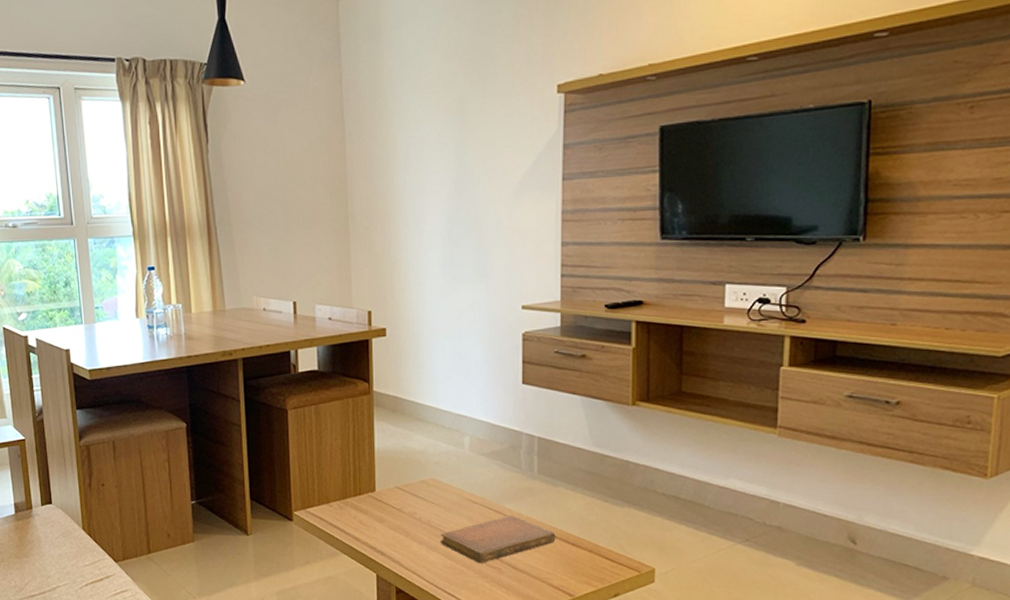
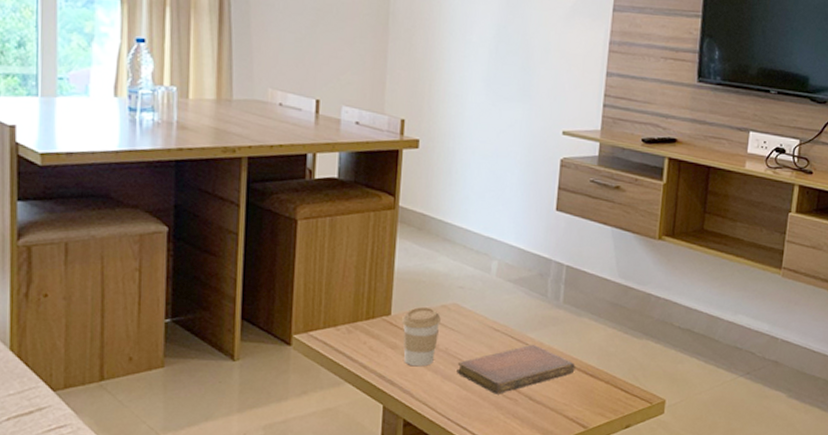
coffee cup: none [386,482,421,538] -> present [402,306,441,367]

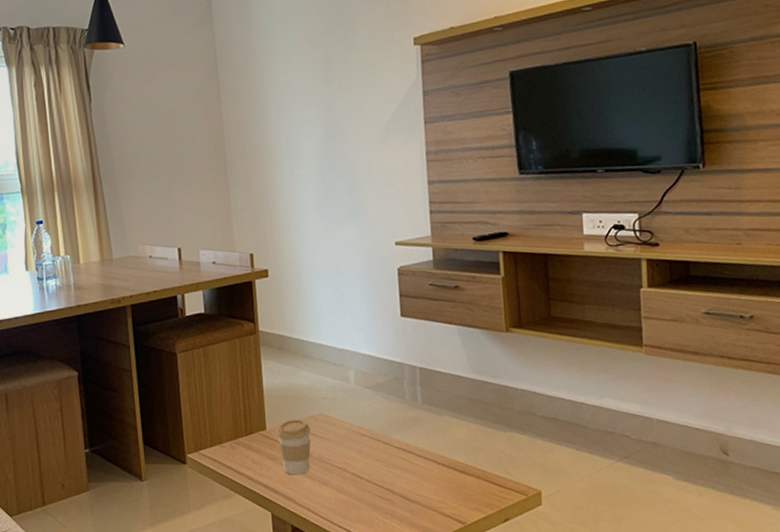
notebook: present [456,344,575,394] -> none [331,445,444,496]

